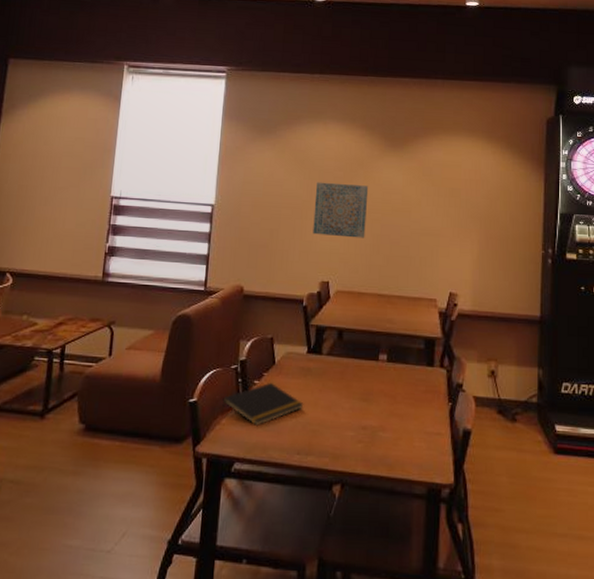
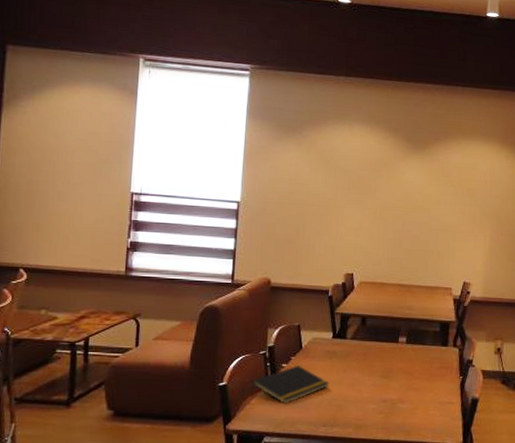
wall art: present [313,182,369,238] -> none [338,181,392,234]

